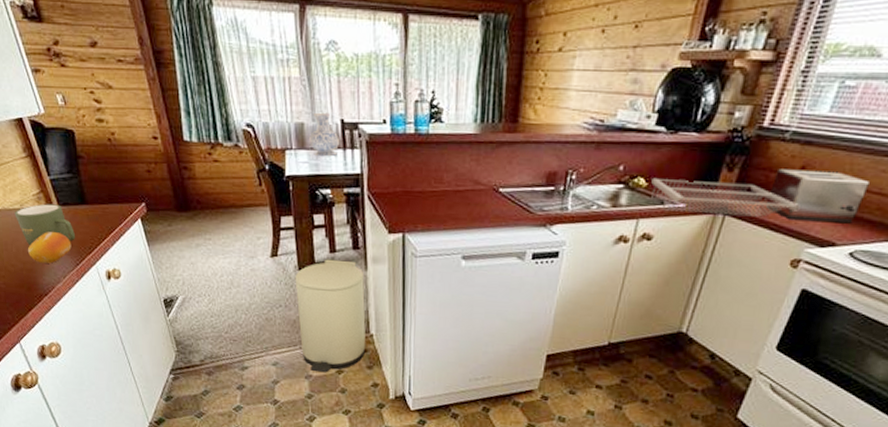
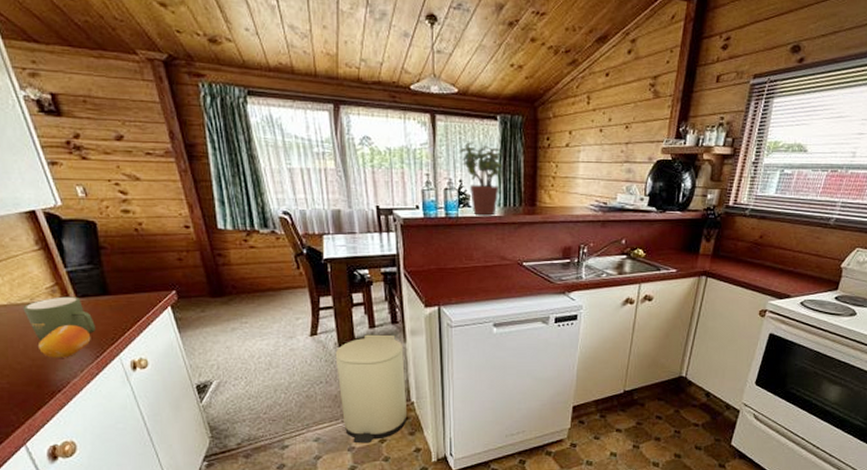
vase: present [309,112,340,157] -> none [346,200,376,240]
potted plant: none [433,45,483,133] -> present [459,141,502,216]
dish rack: present [651,177,799,217] -> none [648,248,761,278]
toaster: present [766,169,869,224] -> none [737,238,809,280]

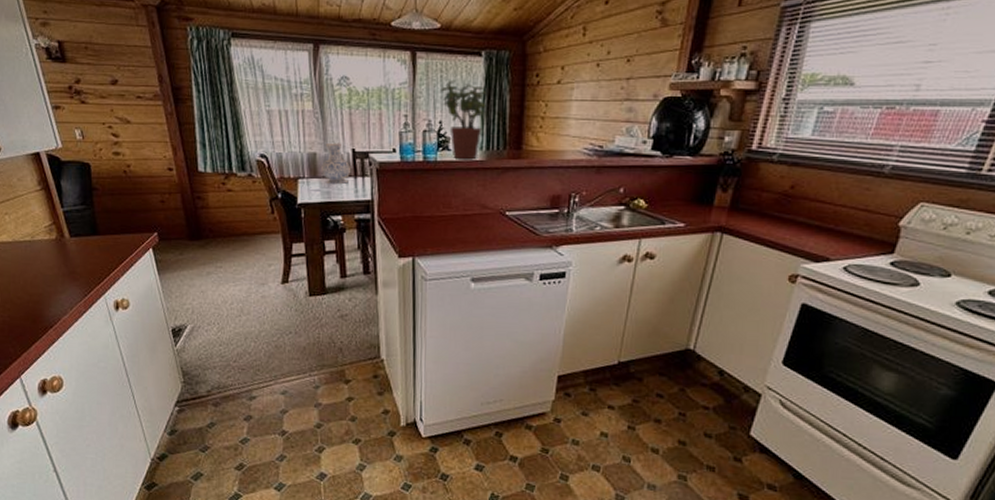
mug: present [23,296,97,341] -> none [25,235,86,278]
fruit: present [39,325,91,358] -> none [36,263,81,295]
pedal bin: present [335,334,408,444] -> none [305,284,377,401]
vase: none [346,200,376,240] -> present [321,142,352,185]

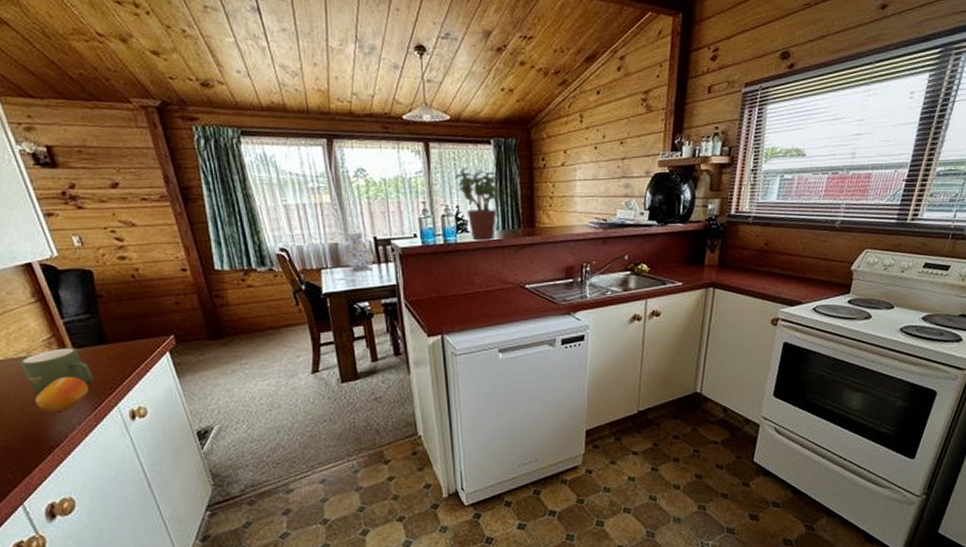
mug: none [25,235,86,278] -> present [19,347,94,396]
fruit: none [36,263,81,295] -> present [36,377,89,412]

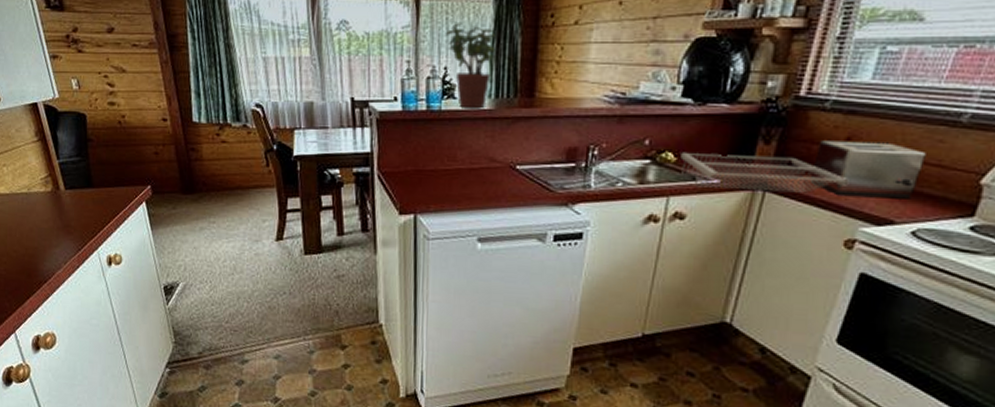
mug: present [19,347,94,396] -> none [21,187,80,231]
fruit: present [36,377,89,412] -> none [32,216,75,249]
vase: present [344,232,375,273] -> none [318,91,350,136]
dish rack: none [652,260,769,290] -> present [680,152,847,193]
toaster: none [744,245,816,287] -> present [811,140,926,199]

